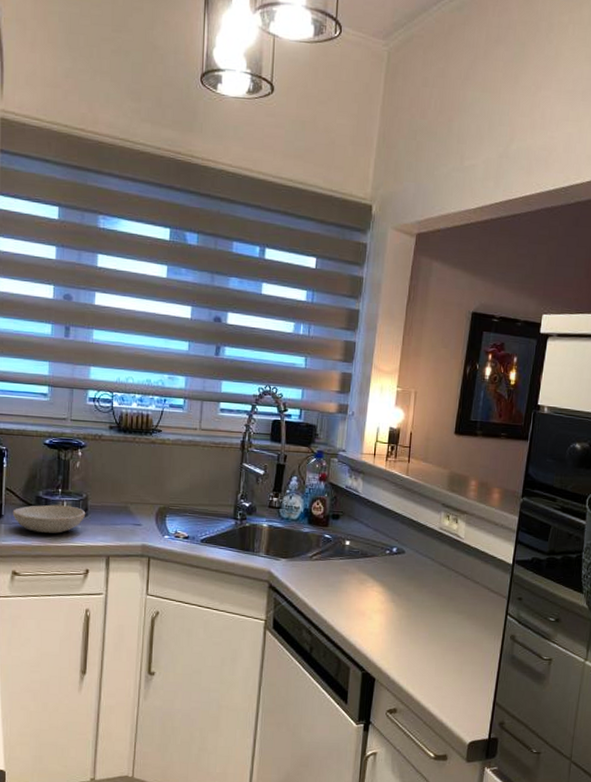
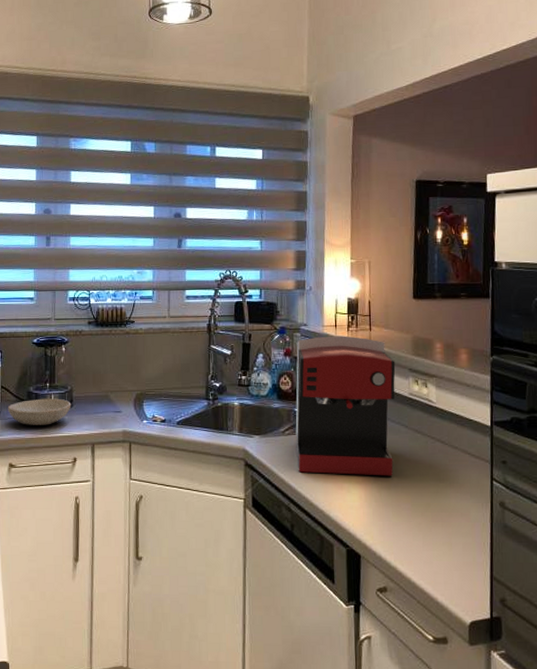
coffee maker: none [322,464,430,606] -> present [295,336,396,476]

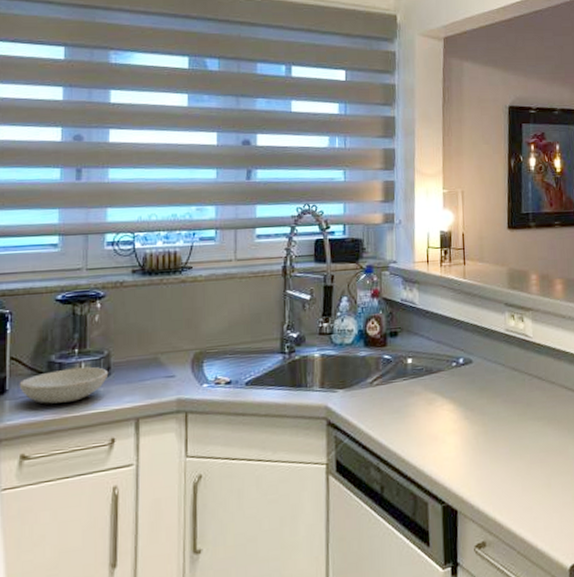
coffee maker: present [295,336,396,476] -> none [385,271,491,427]

